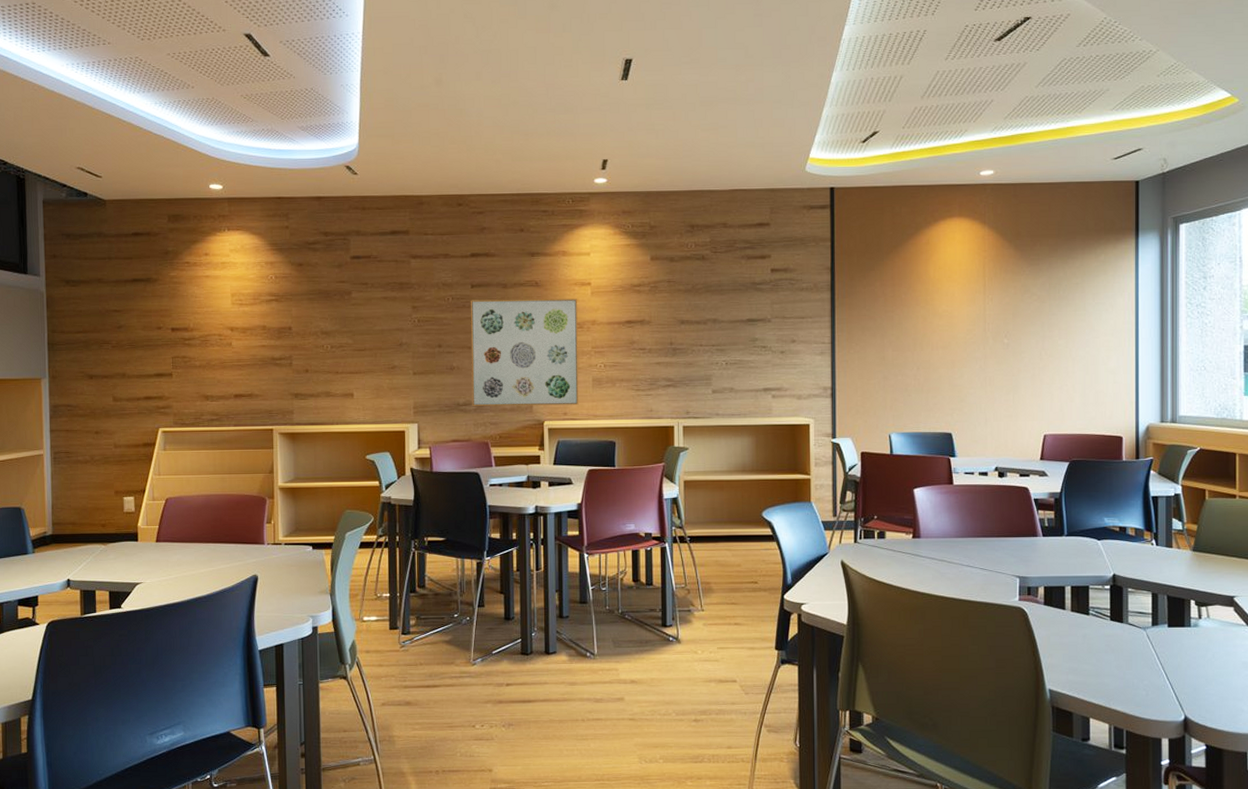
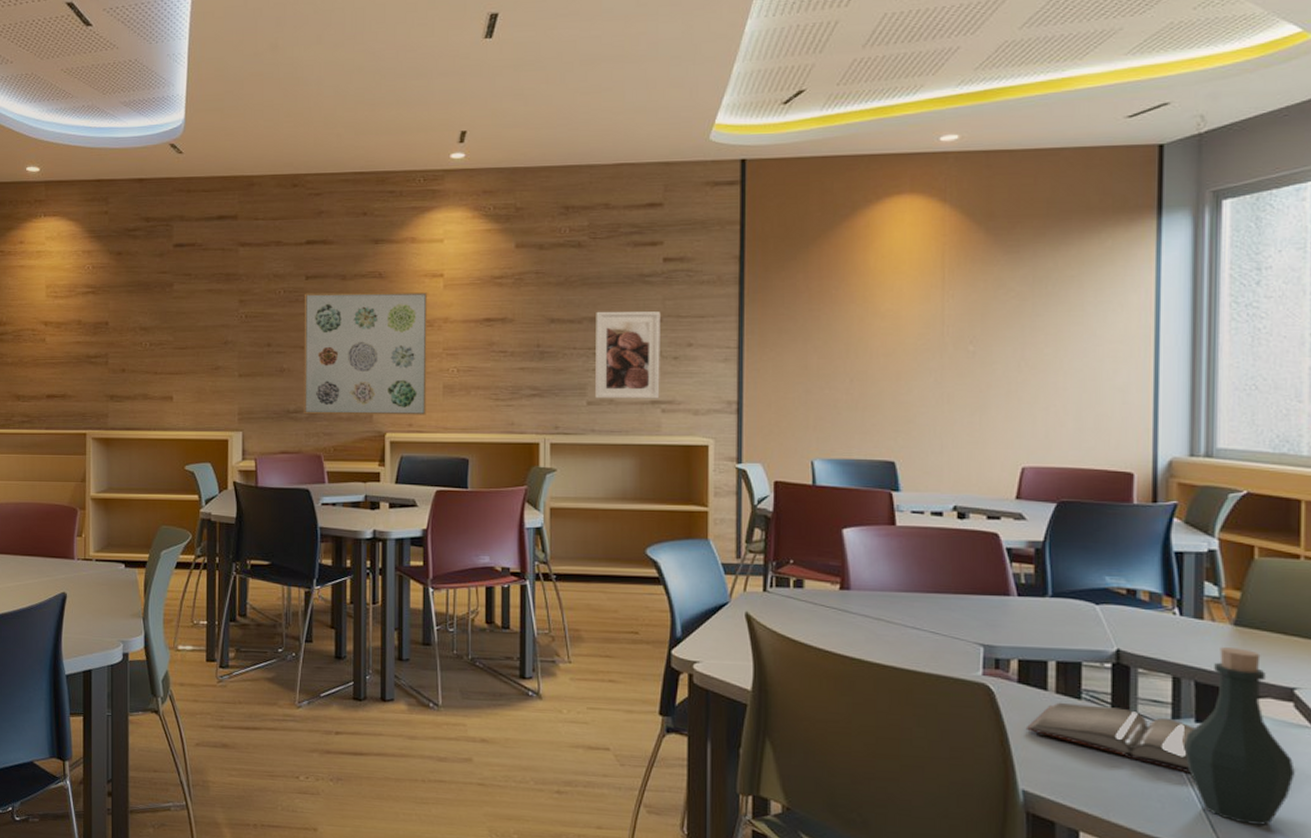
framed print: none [718,313,771,388] -> present [595,311,661,399]
hardback book: none [1050,618,1168,667] -> present [1025,702,1195,774]
bottle: none [1161,568,1235,702] -> present [1184,647,1295,825]

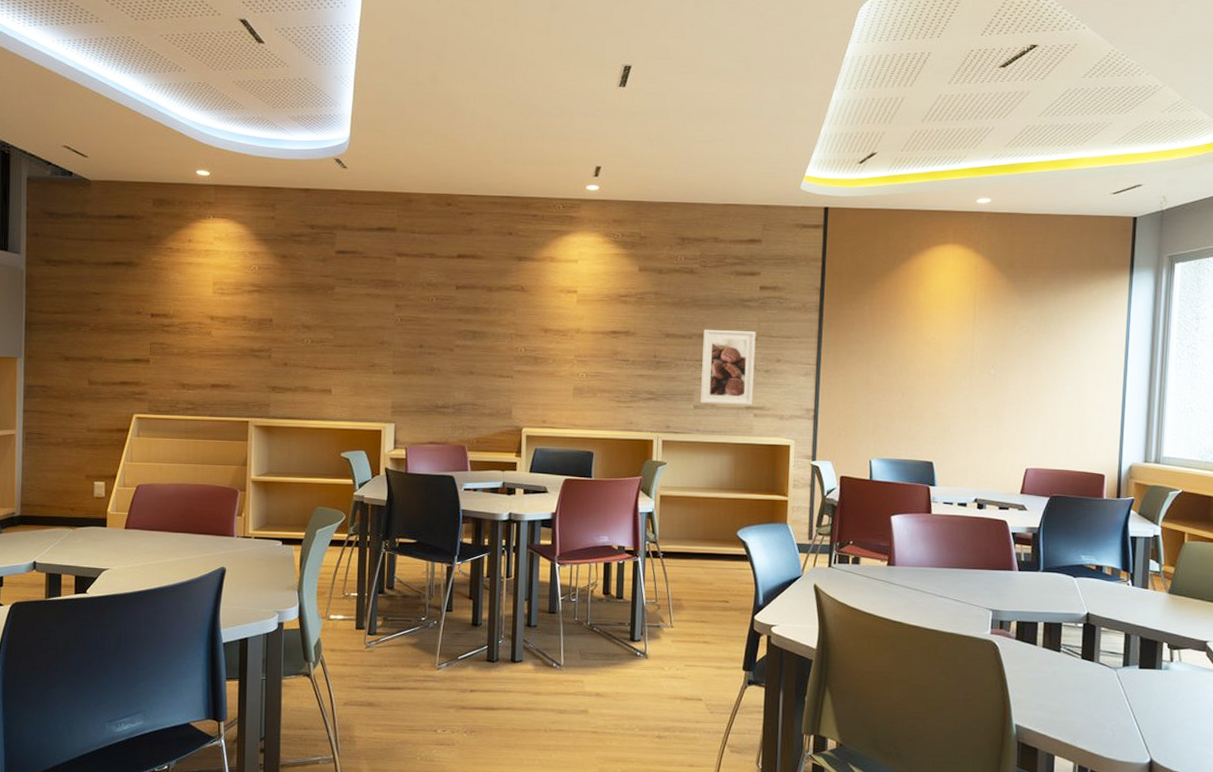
wall art: present [304,292,427,415] -> none [451,301,562,413]
hardback book: present [1025,702,1195,774] -> none [1020,654,1138,708]
bottle: present [1184,647,1295,825] -> none [1130,610,1205,746]

